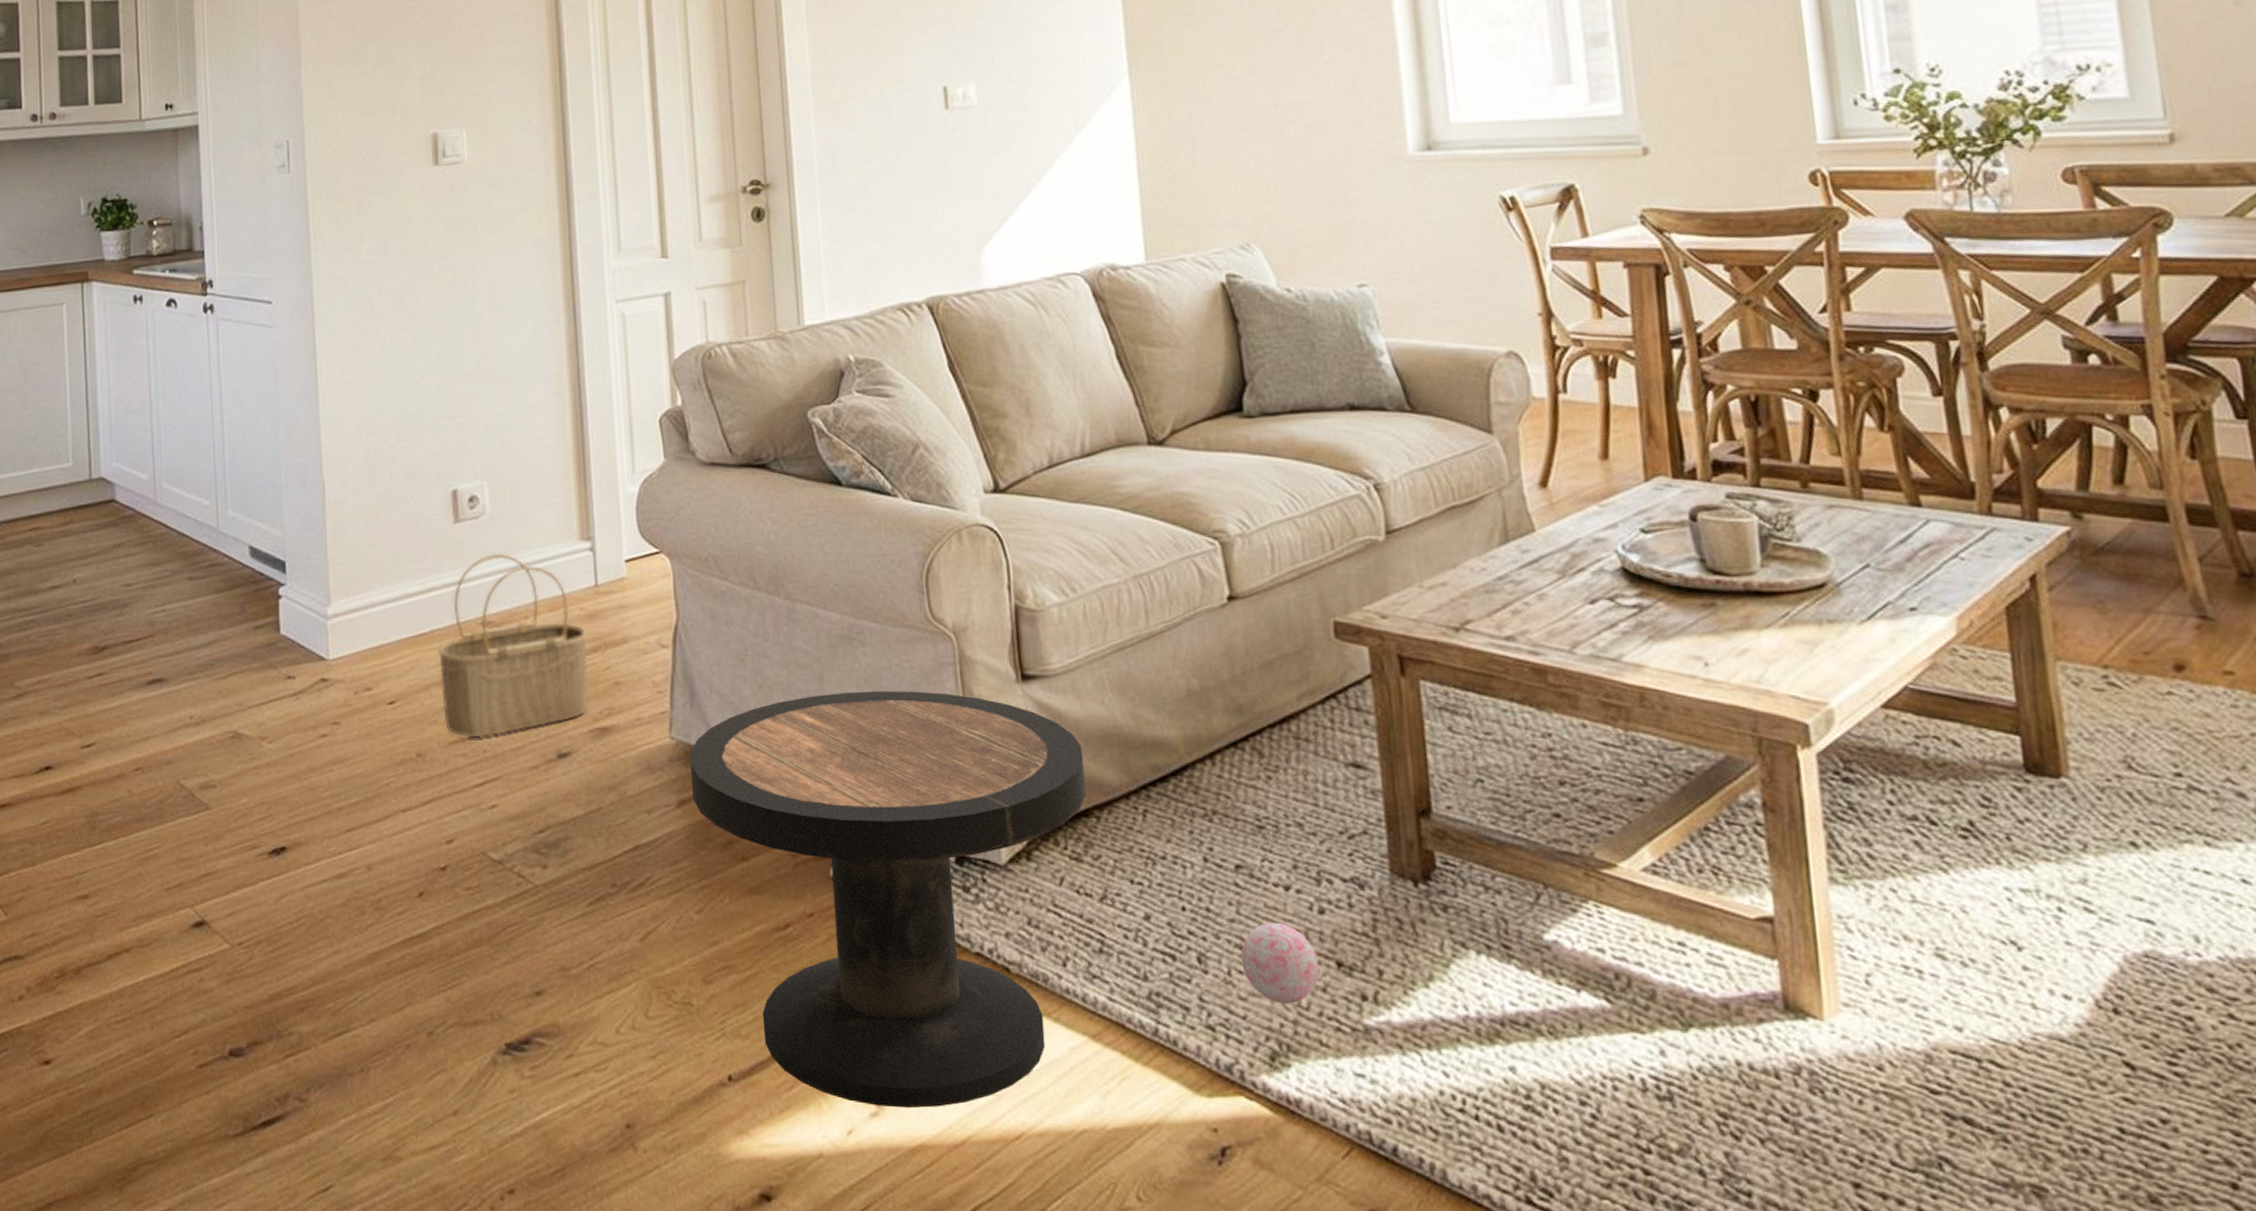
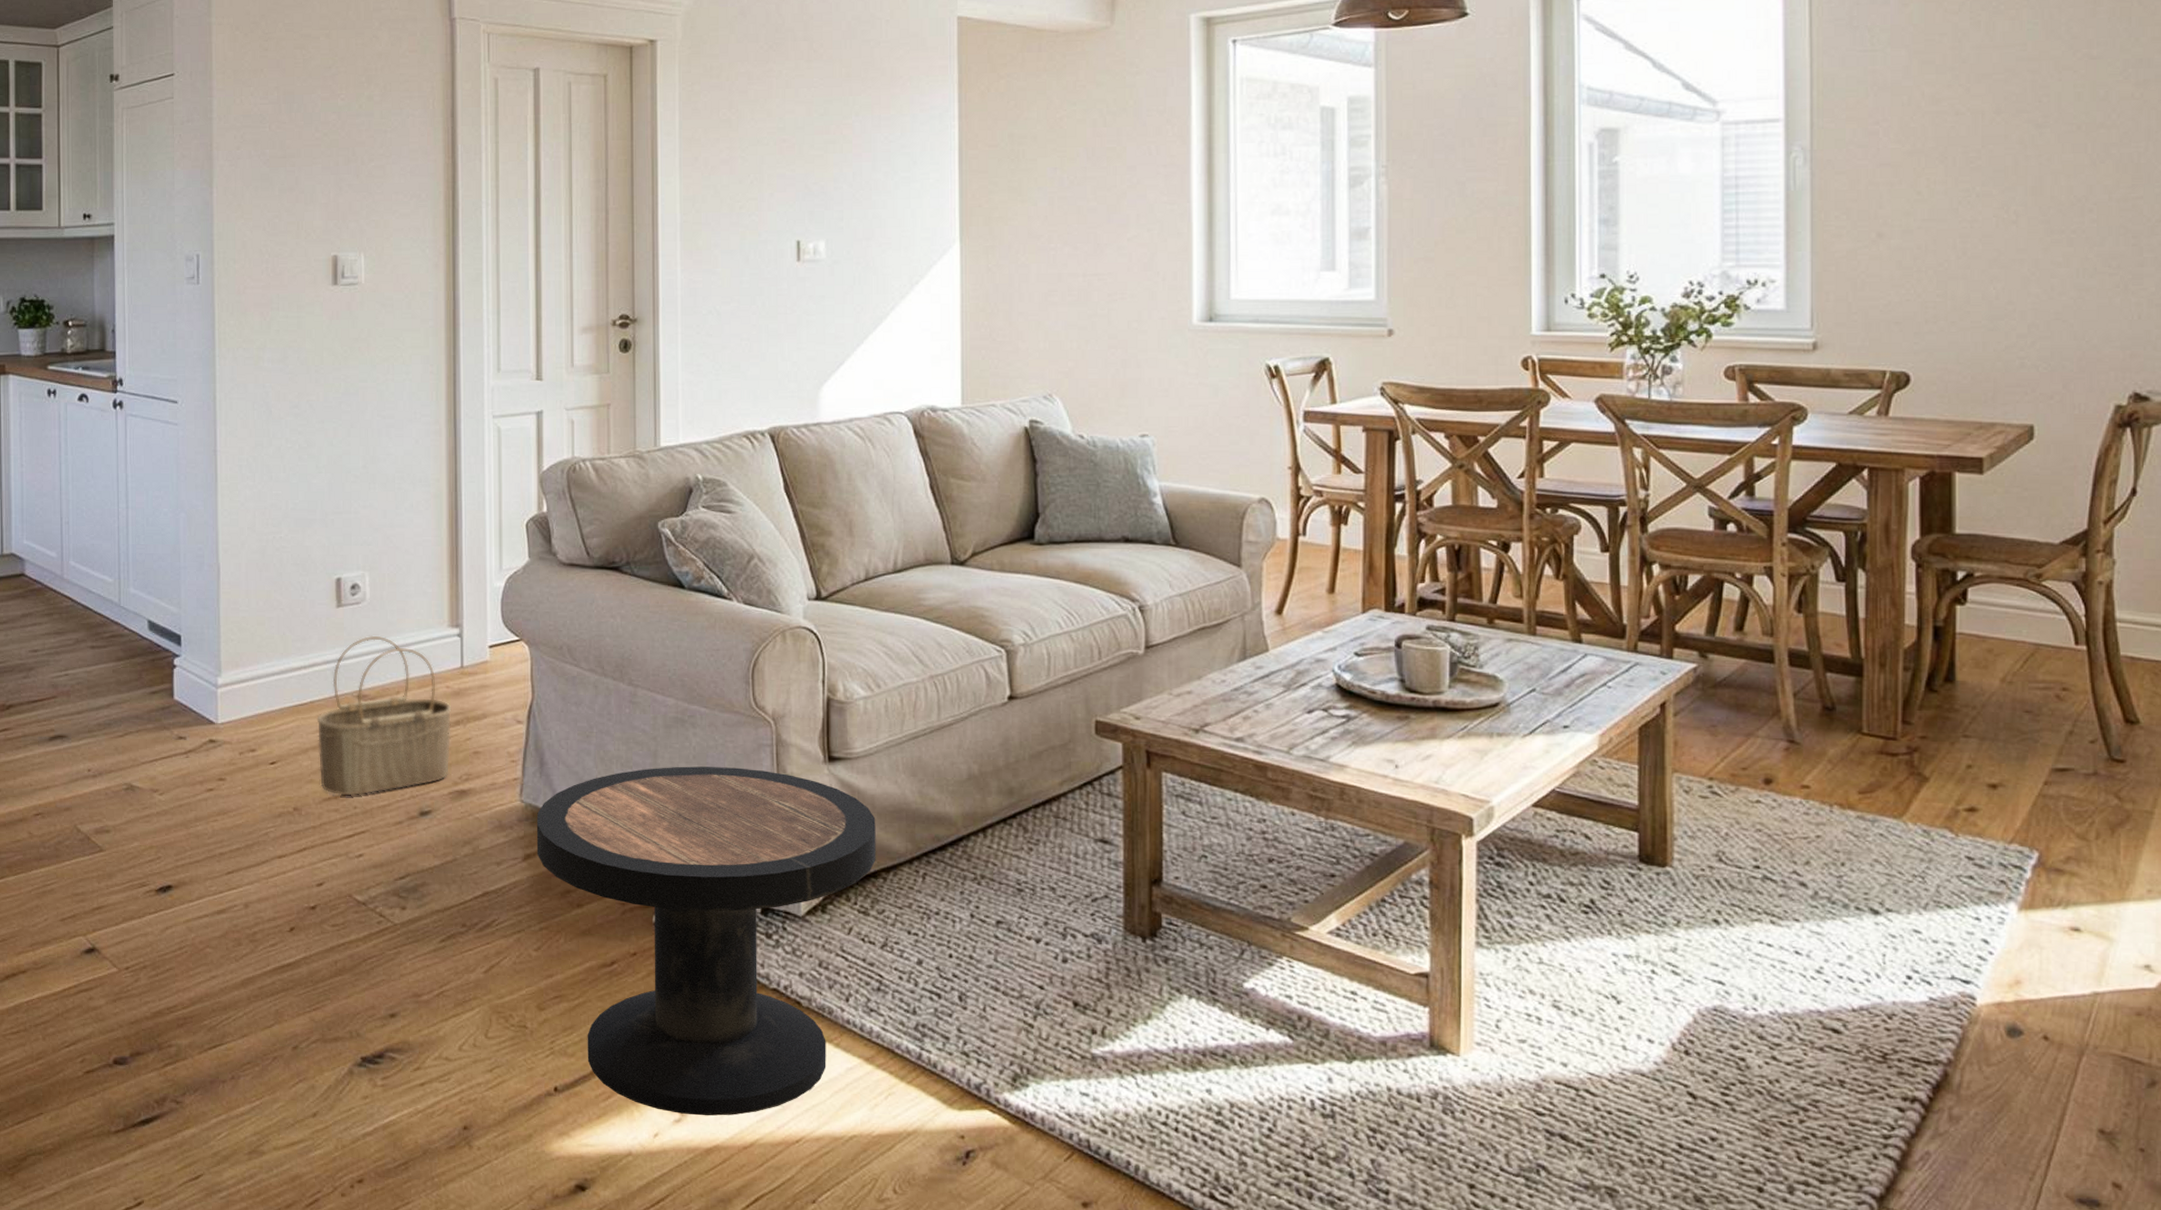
decorative ball: present [1241,922,1320,1004] -> none [995,968,1059,1036]

